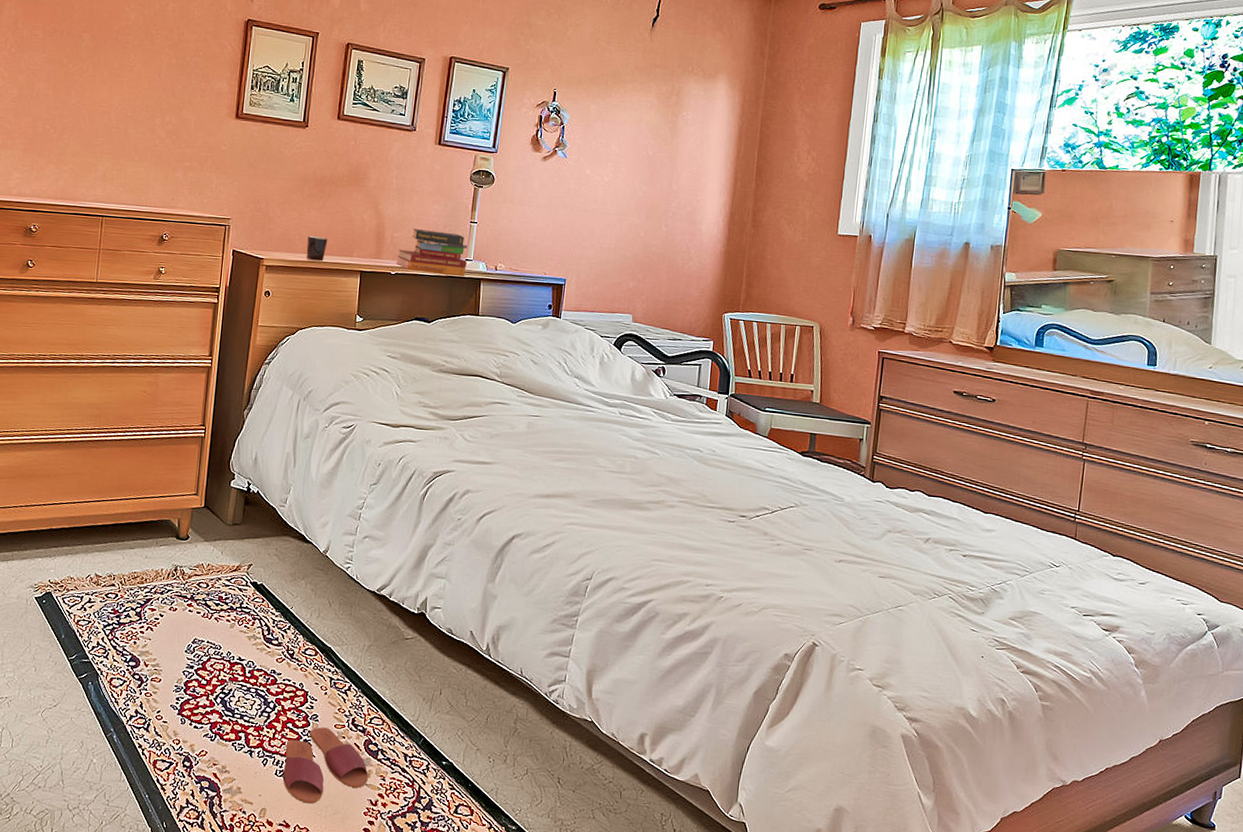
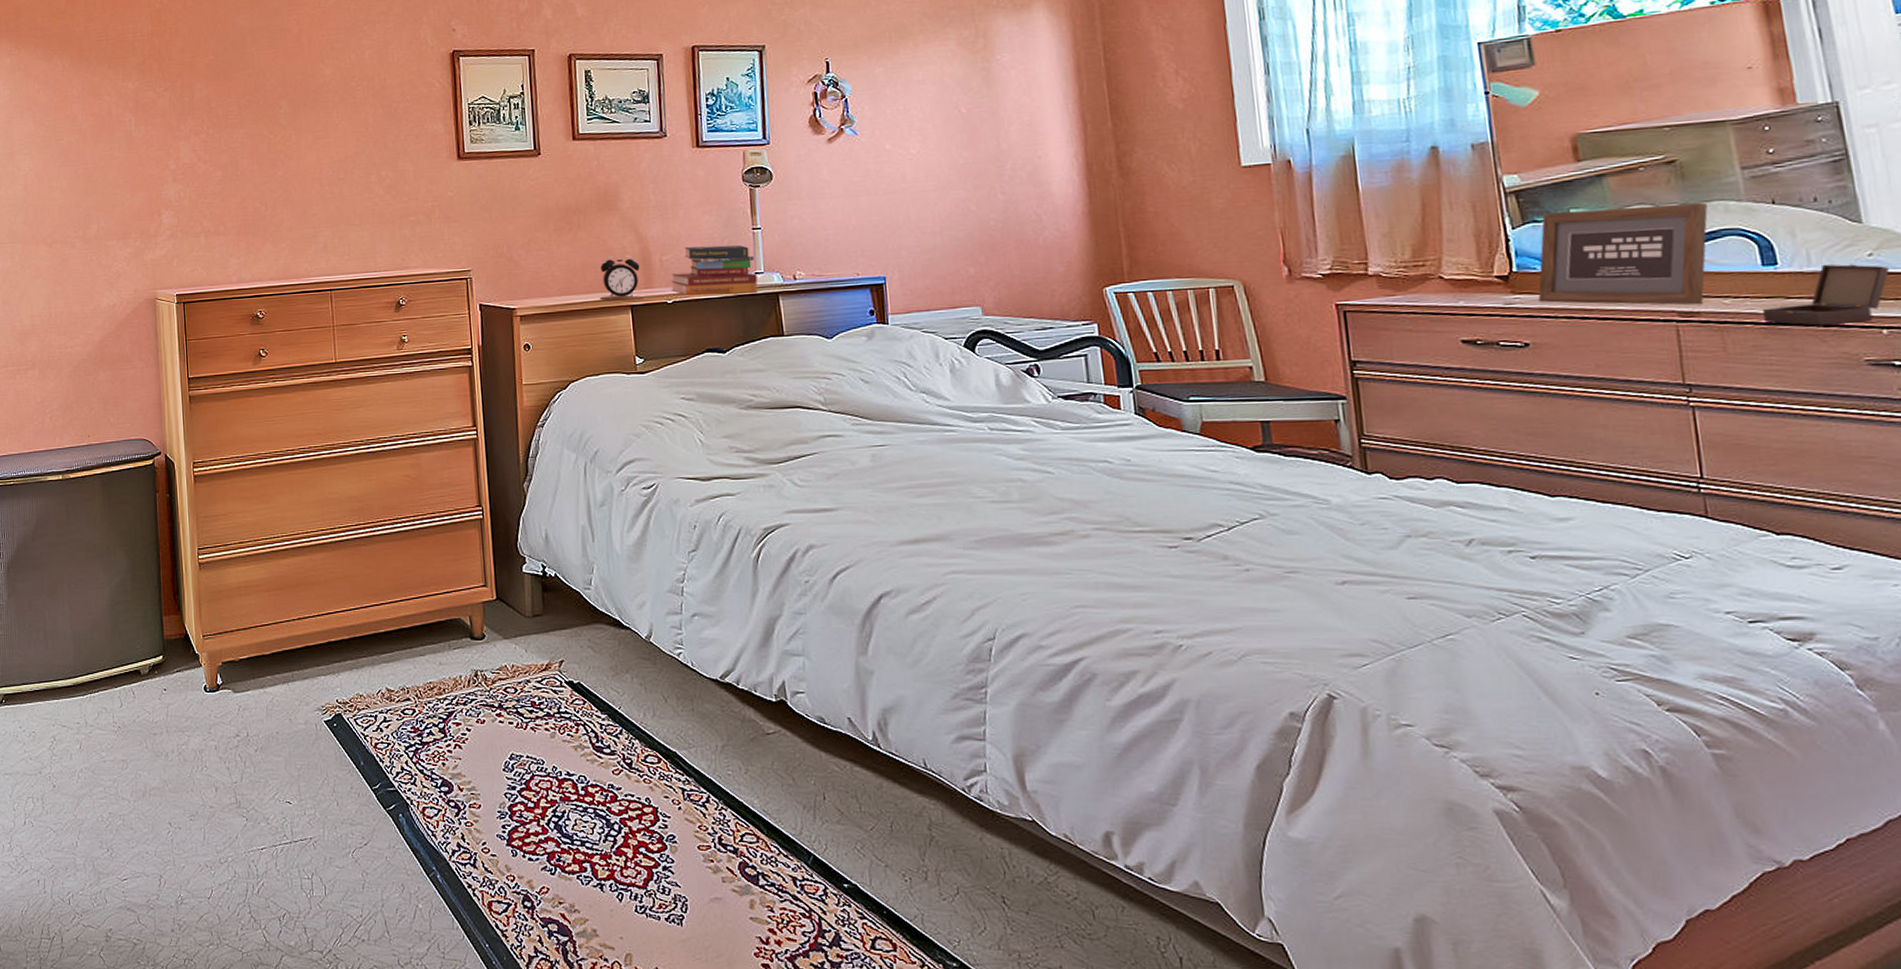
slippers: present [282,727,368,804] -> none [643,850,752,945]
mug: present [306,235,328,263] -> none [562,273,587,304]
alarm clock: none [335,225,374,268] -> present [599,254,644,302]
picture frame: none [1008,305,1125,388] -> present [1538,202,1708,306]
jewelry box: none [1140,370,1219,415] -> present [1763,264,1889,326]

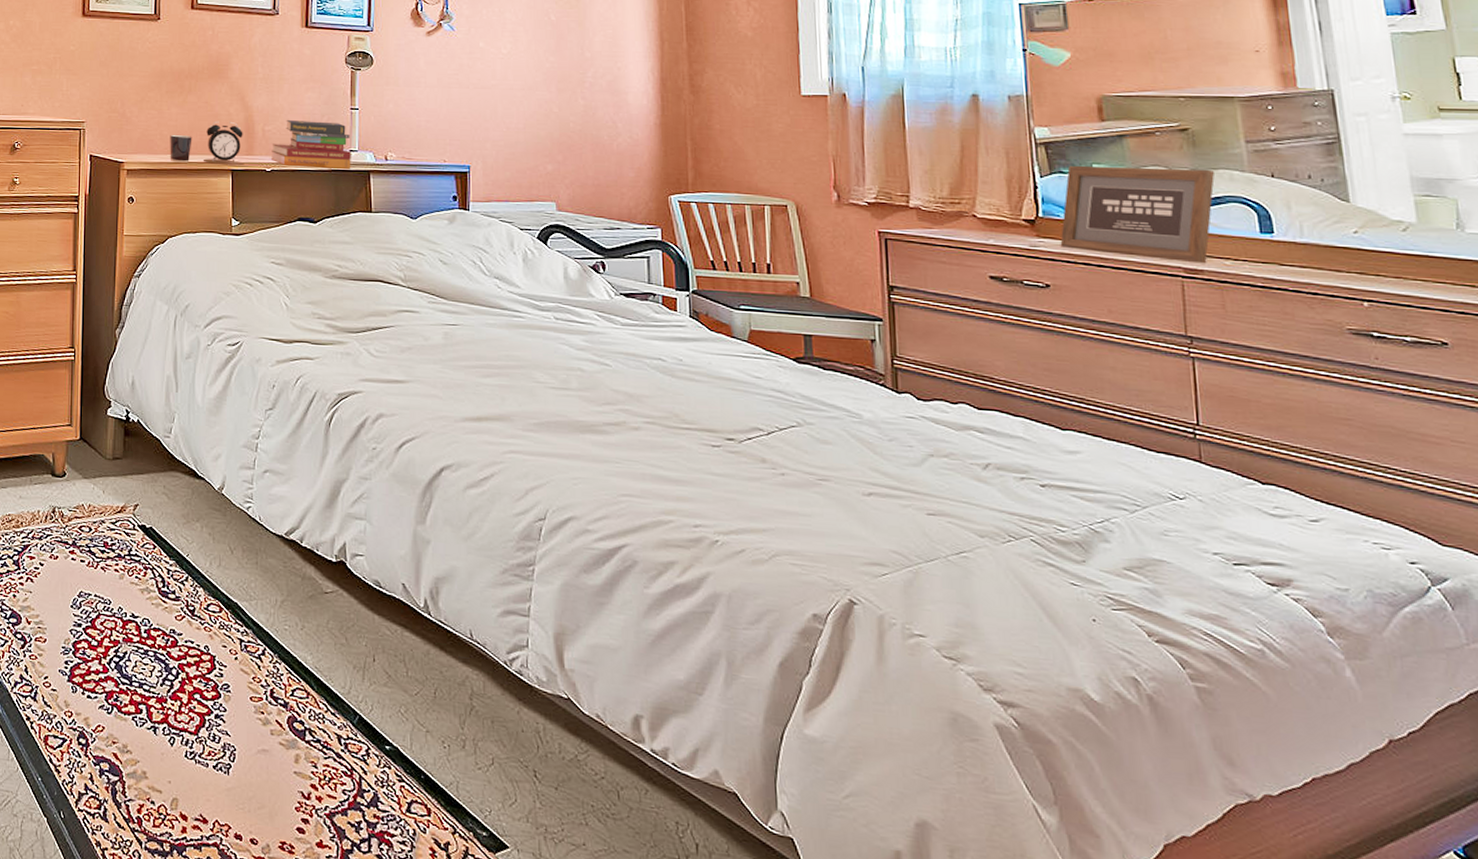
mug: none [562,273,587,304] -> present [170,134,192,163]
jewelry box: present [1763,264,1889,326] -> none [1259,237,1371,294]

